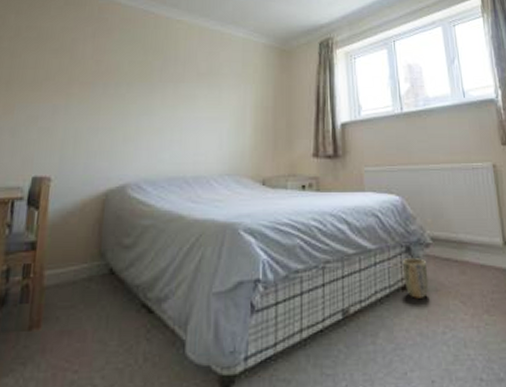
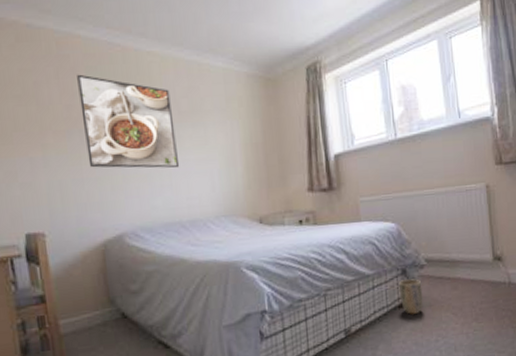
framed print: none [106,35,192,125] -> present [77,74,180,169]

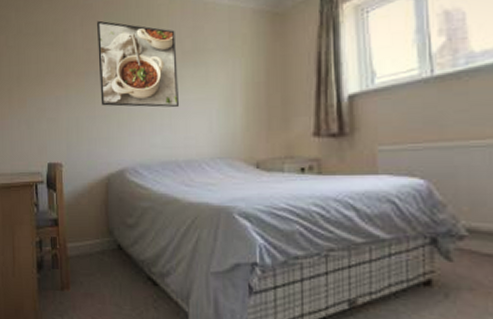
plant pot: present [398,278,423,314] -> none [425,250,460,297]

